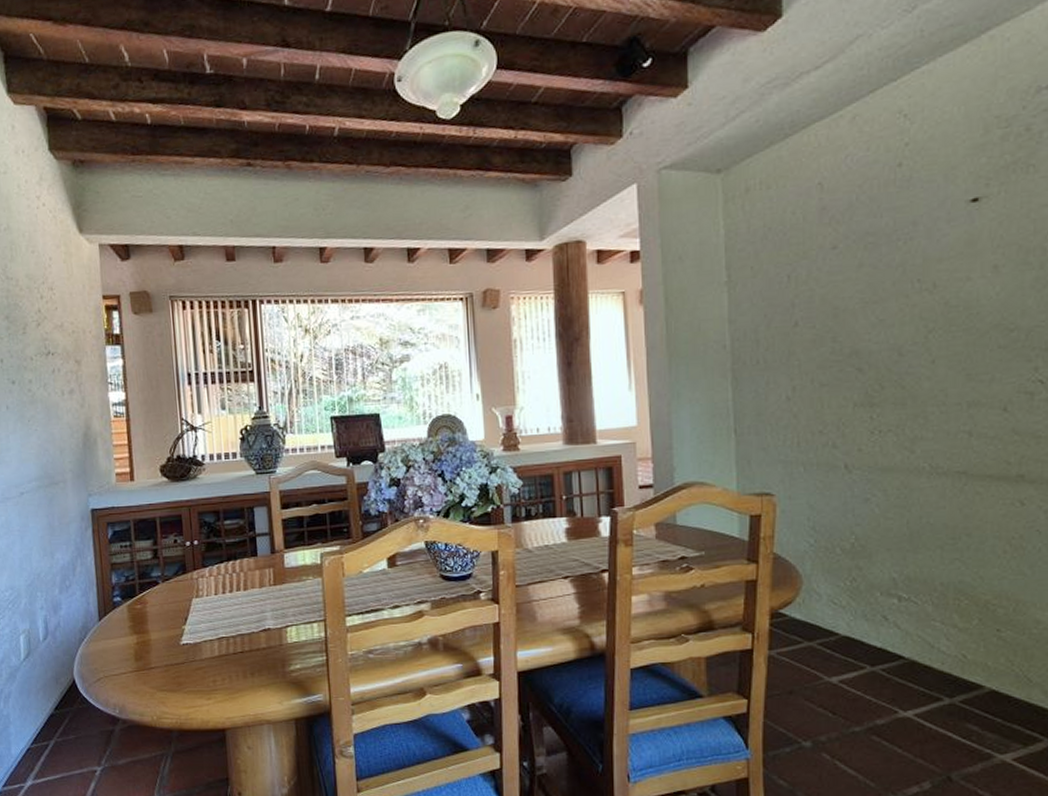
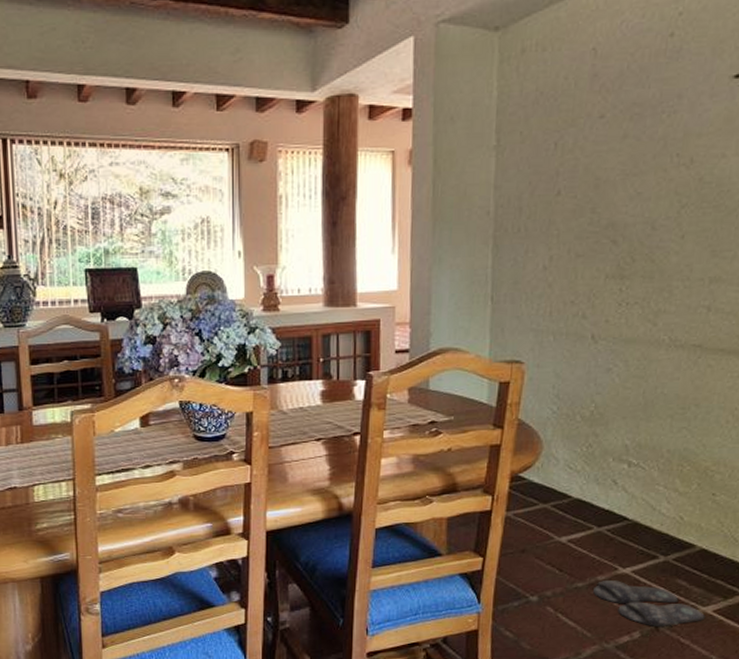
slippers: none [873,725,1003,776] -> present [593,580,705,626]

